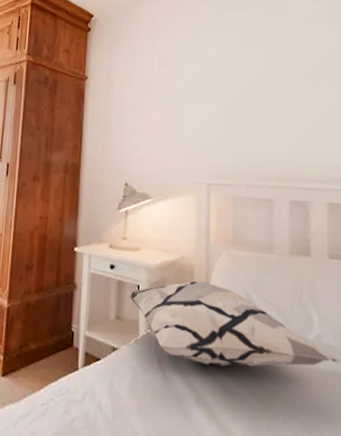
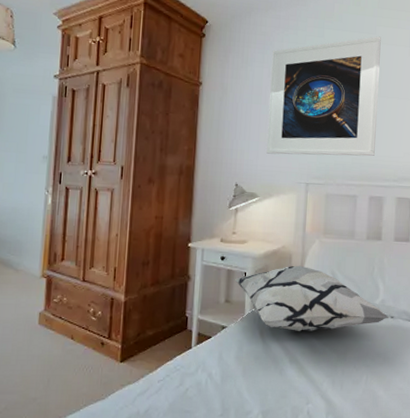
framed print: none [159,15,293,153] -> present [266,36,381,156]

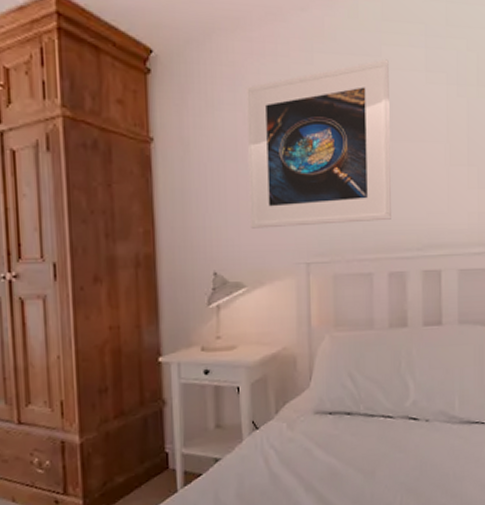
decorative pillow: present [234,265,389,331] -> none [224,369,423,454]

